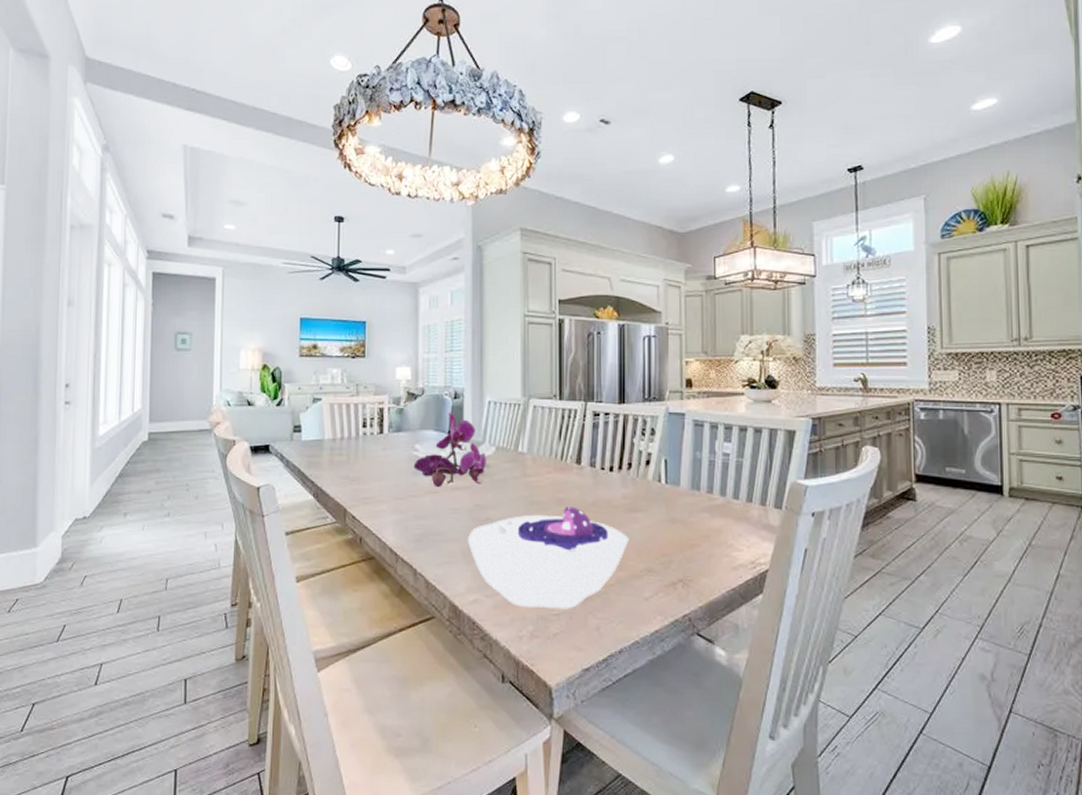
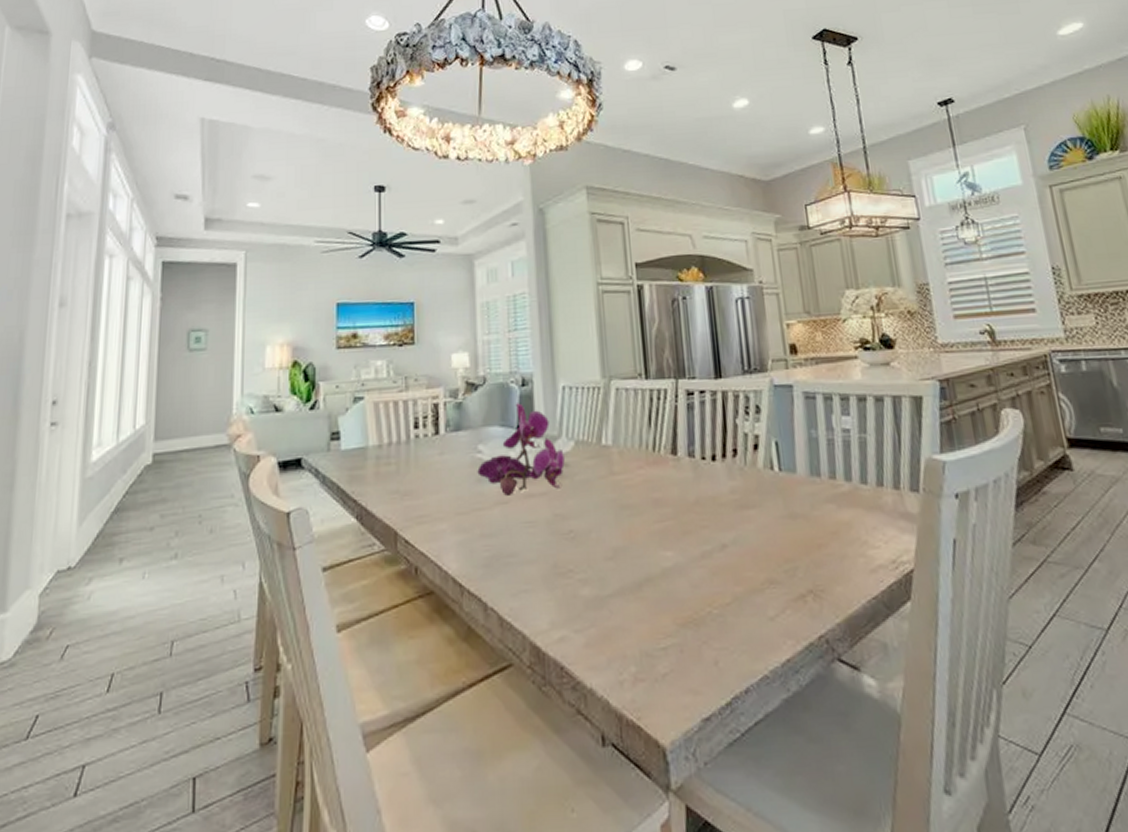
decorative bowl: present [468,506,629,609] -> none [548,508,744,642]

